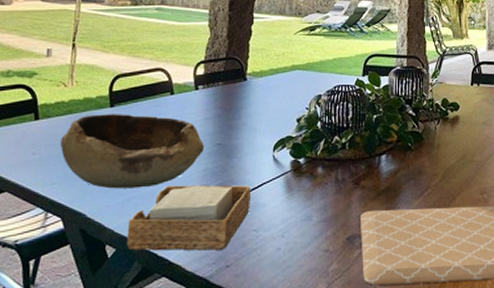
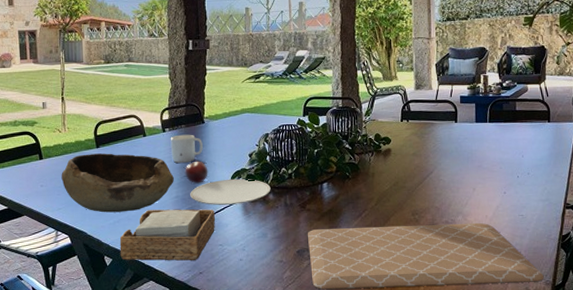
mug: none [203,93,243,127] -> present [170,134,203,163]
fruit: none [218,125,247,153] -> present [185,161,208,183]
plate: none [222,148,320,181] -> present [190,178,271,205]

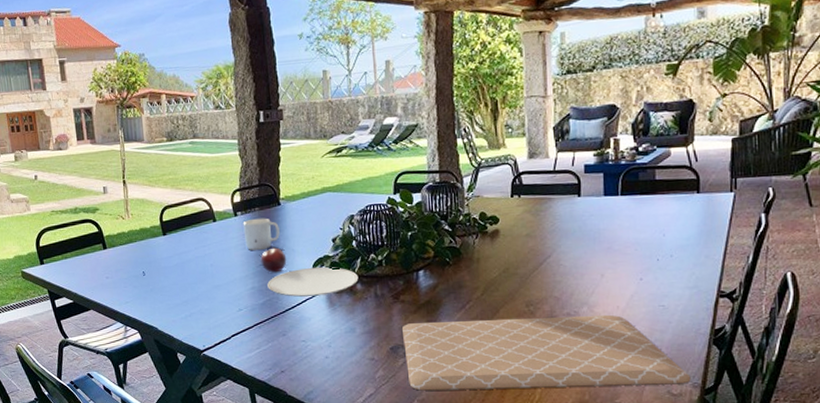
bowl: present [61,153,174,213] -> none [127,241,249,306]
napkin holder: present [119,209,216,261] -> none [193,301,297,358]

